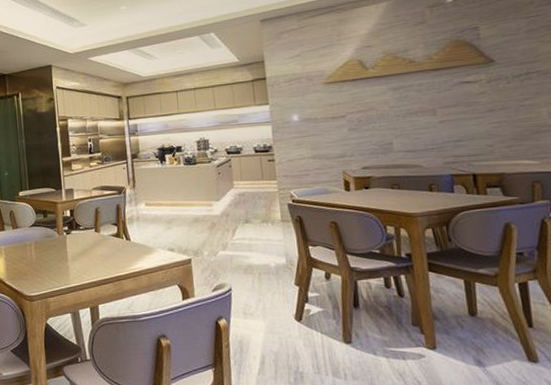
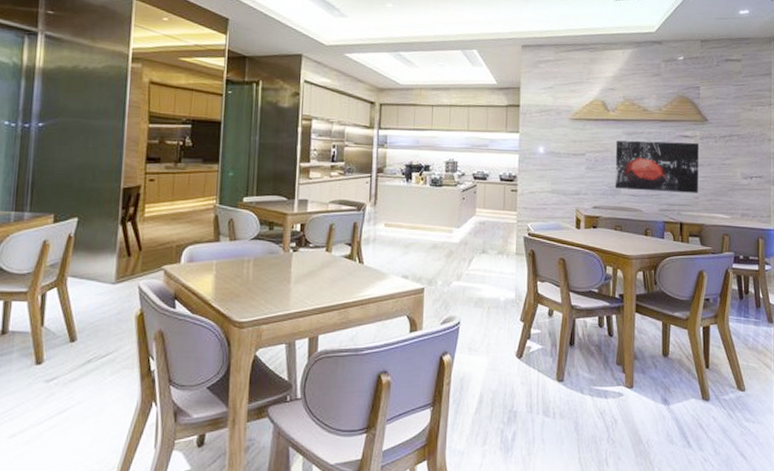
wall art: none [380,87,492,147] -> present [615,140,699,193]

